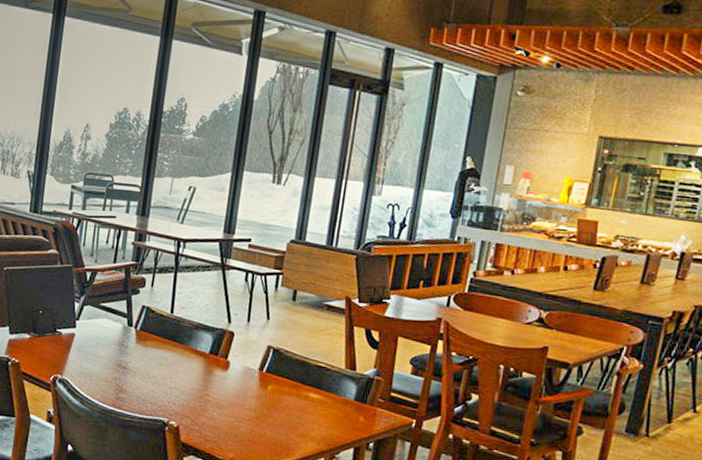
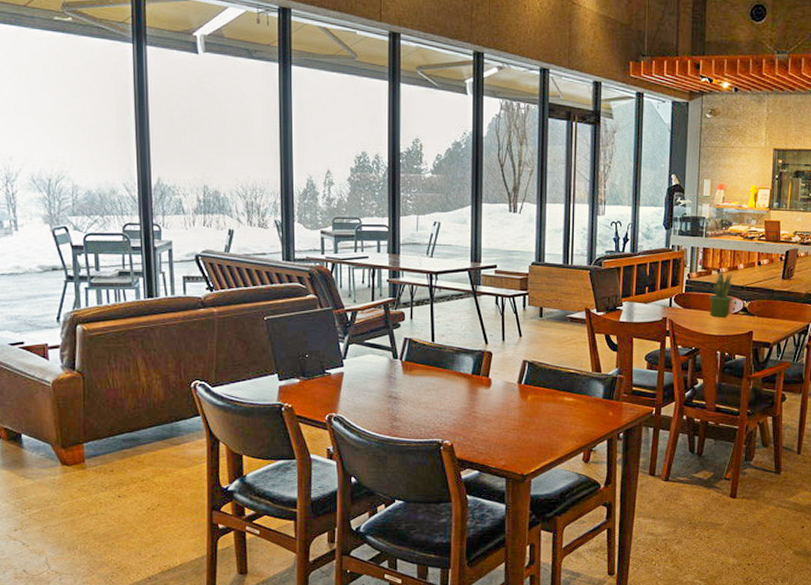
planter: none [495,272,530,328] -> present [709,271,733,318]

